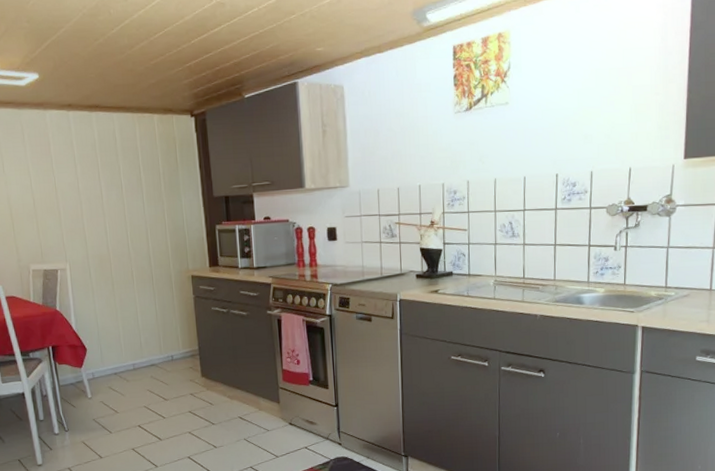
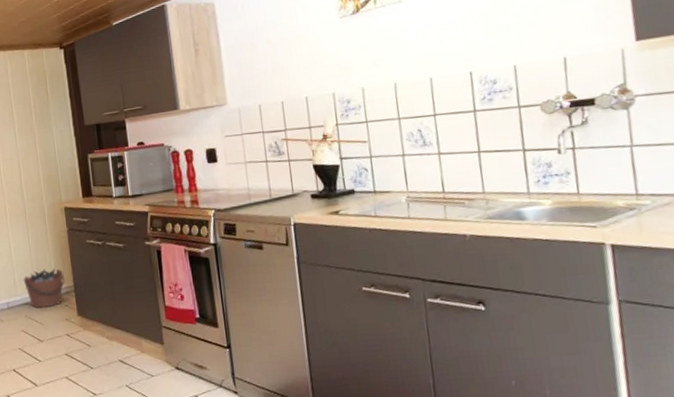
bucket: none [149,333,191,370] -> present [23,268,66,309]

